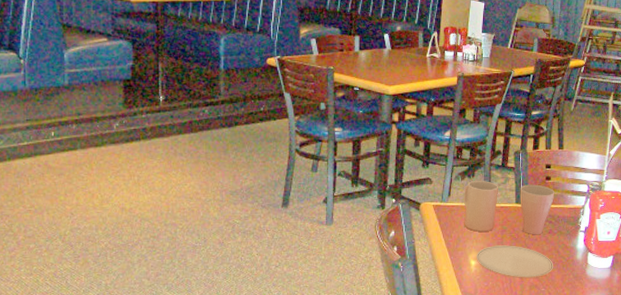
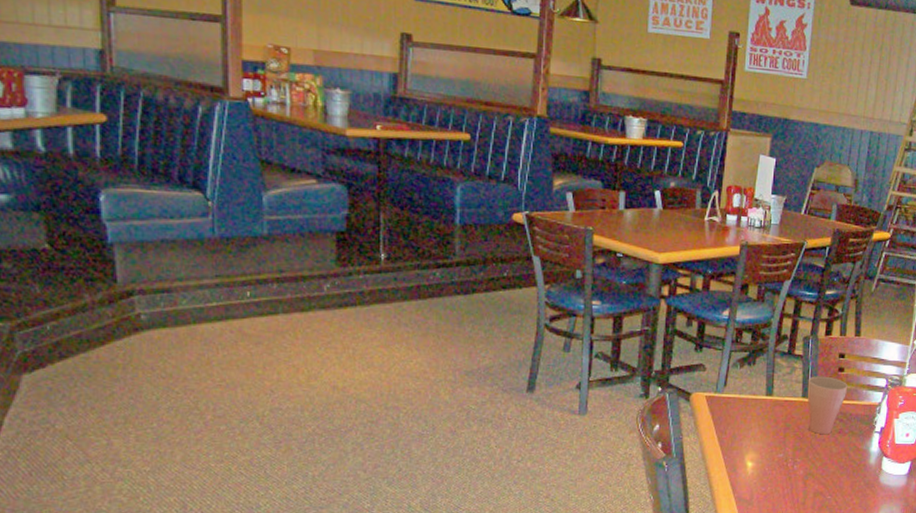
cup: present [464,180,498,232] -> none [741,368,783,429]
plate: present [476,245,554,279] -> none [753,445,843,484]

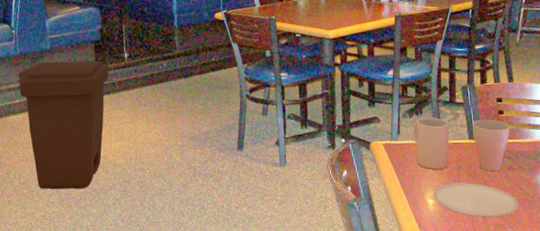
trash can: none [217,253,356,428] -> present [19,60,109,189]
cup: none [741,368,783,429] -> present [413,117,450,170]
plate: none [753,445,843,484] -> present [433,183,519,218]

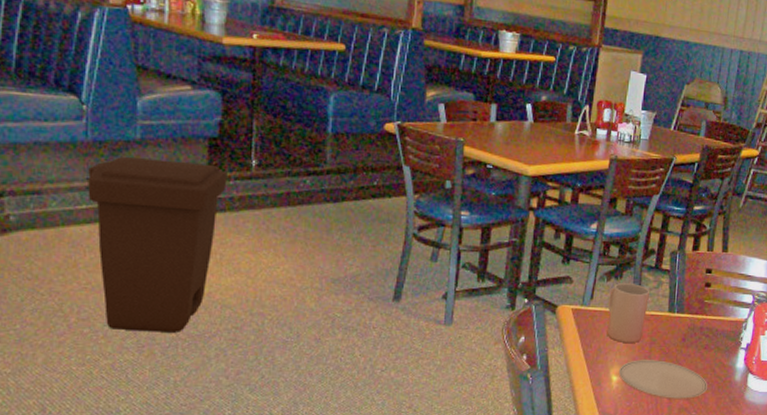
cup: present [471,119,510,172] -> none [673,291,715,350]

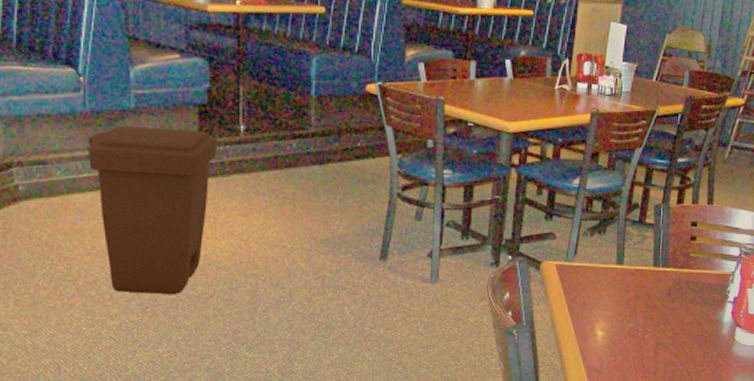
cup: present [607,282,649,343] -> none [591,237,634,298]
plate: present [618,360,708,400] -> none [603,314,695,354]

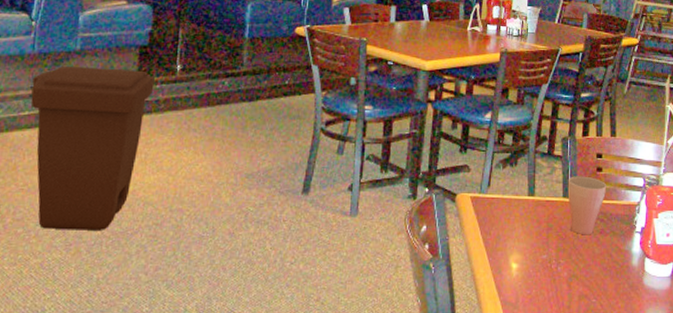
cup: none [658,245,701,305] -> present [567,176,607,235]

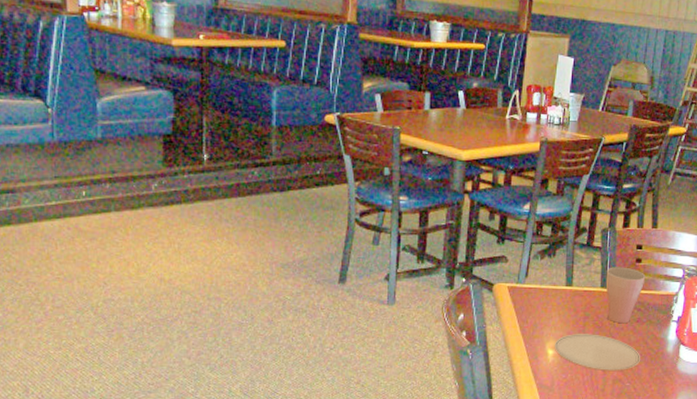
trash can: present [30,67,155,230] -> none [56,156,181,317]
plate: none [517,246,606,287] -> present [554,334,641,372]

